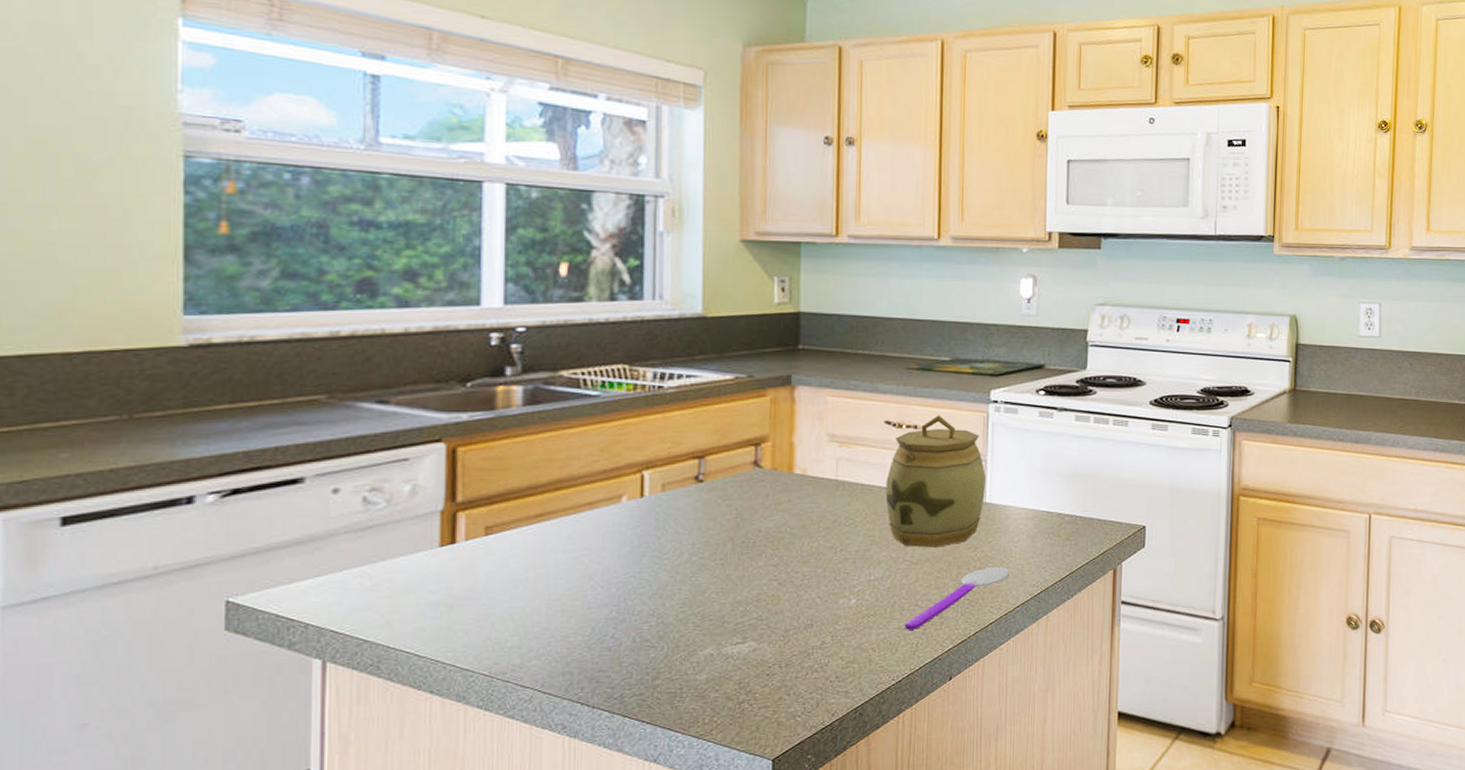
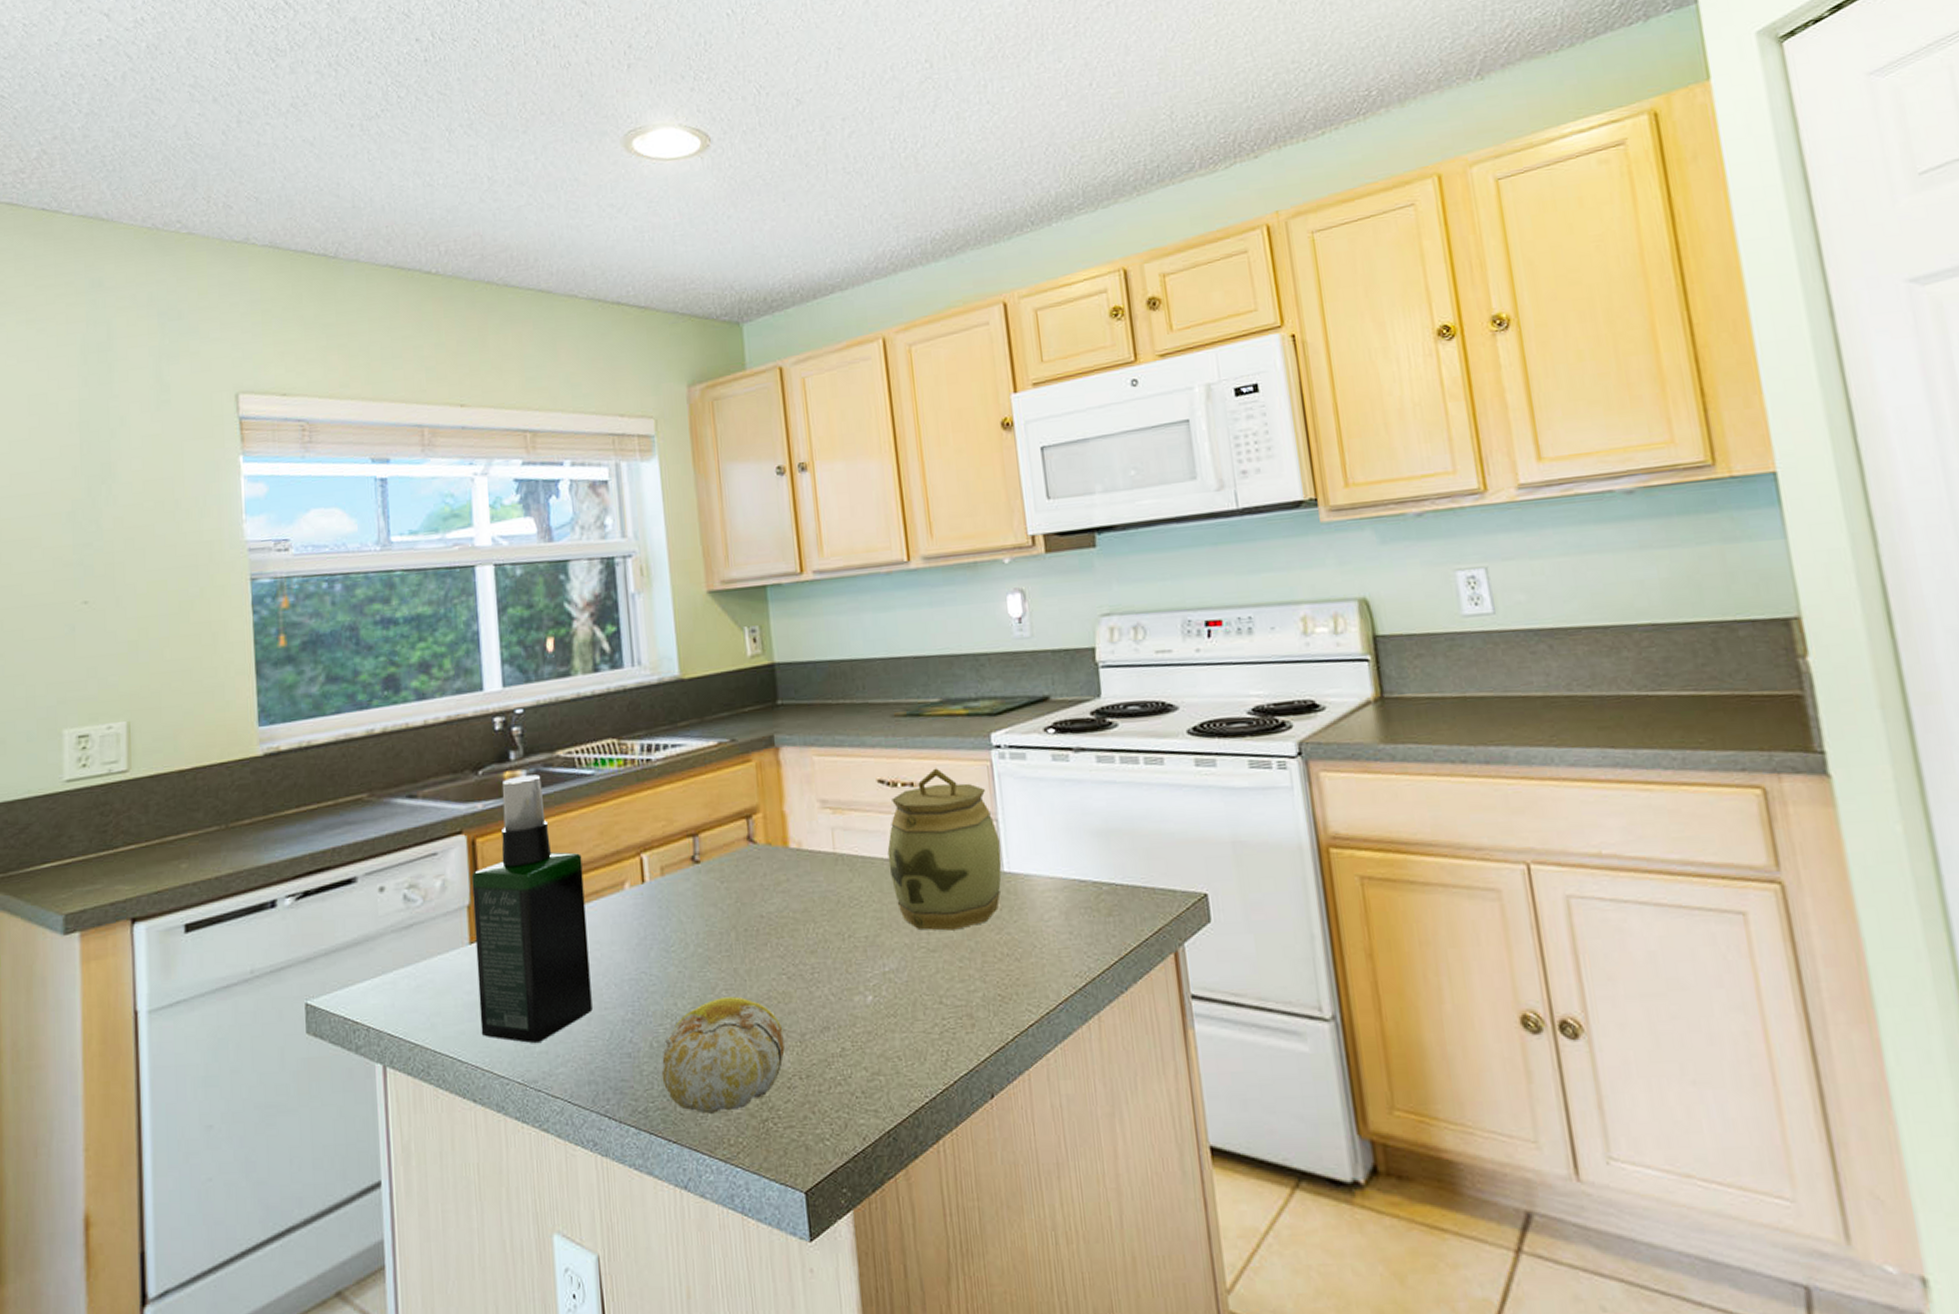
spray bottle: none [445,391,578,640] -> present [471,774,593,1044]
fruit: none [642,598,768,698] -> present [661,996,785,1114]
spoon: present [905,567,1009,630] -> none [931,953,1045,1034]

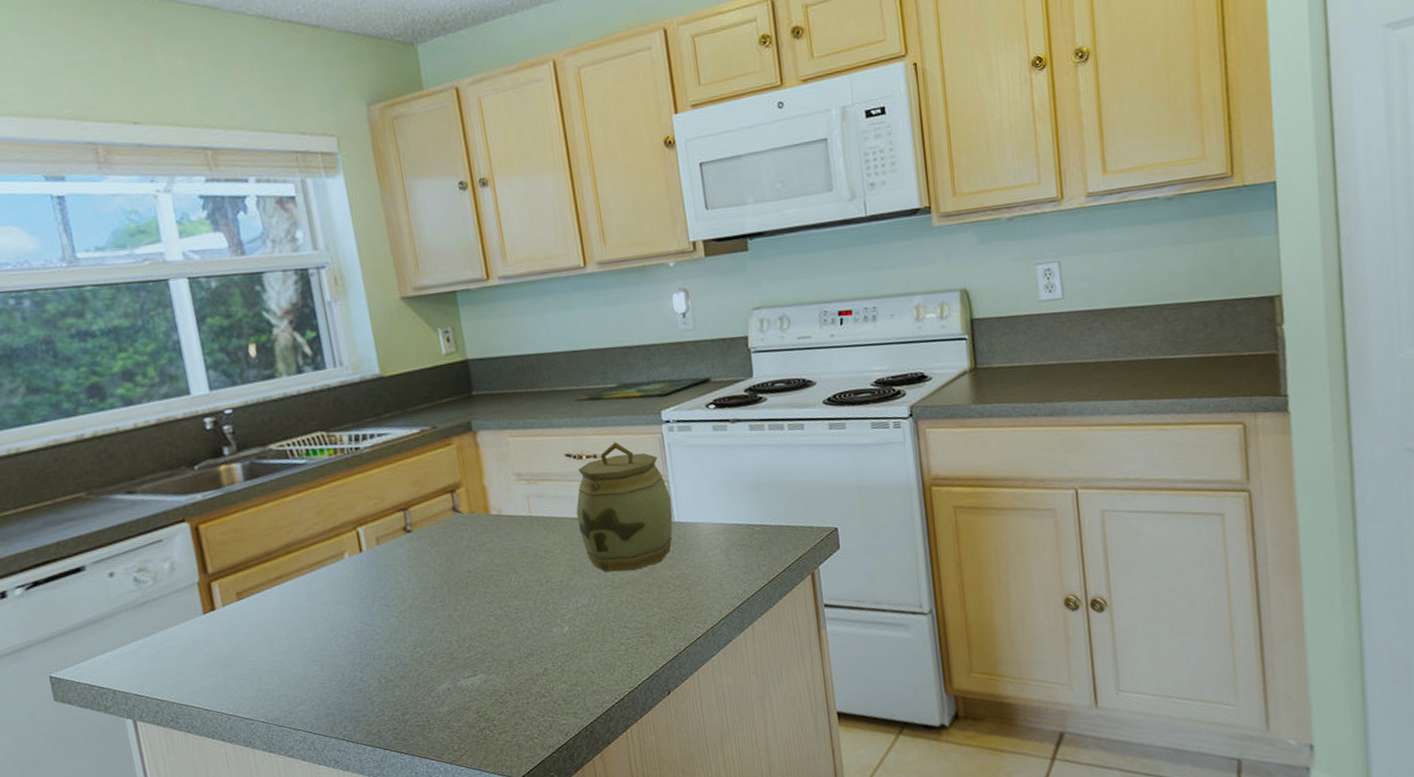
spray bottle: present [471,774,593,1044] -> none [198,466,324,690]
fruit: present [661,996,785,1114] -> none [390,637,496,730]

